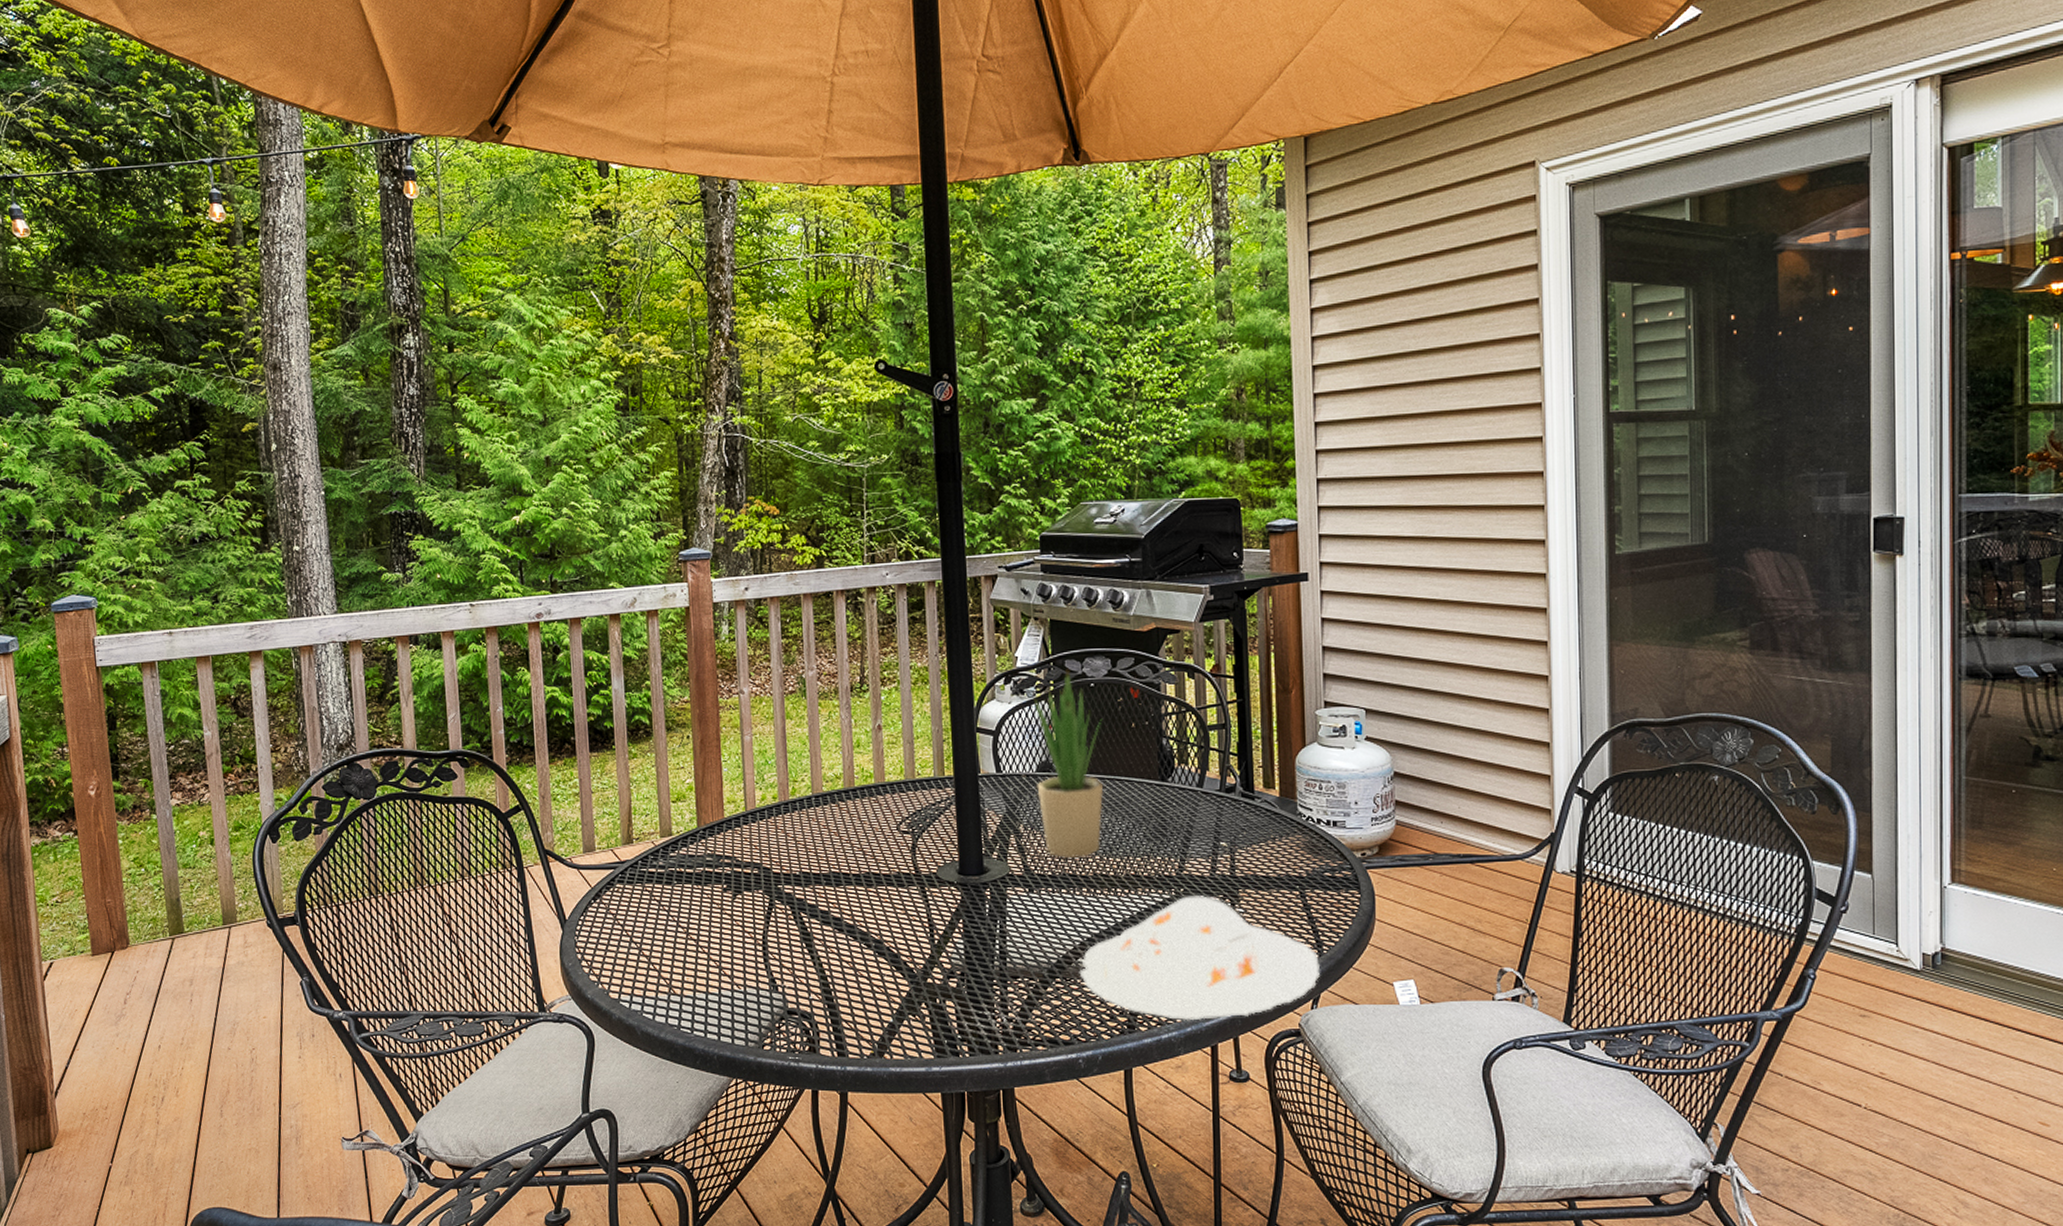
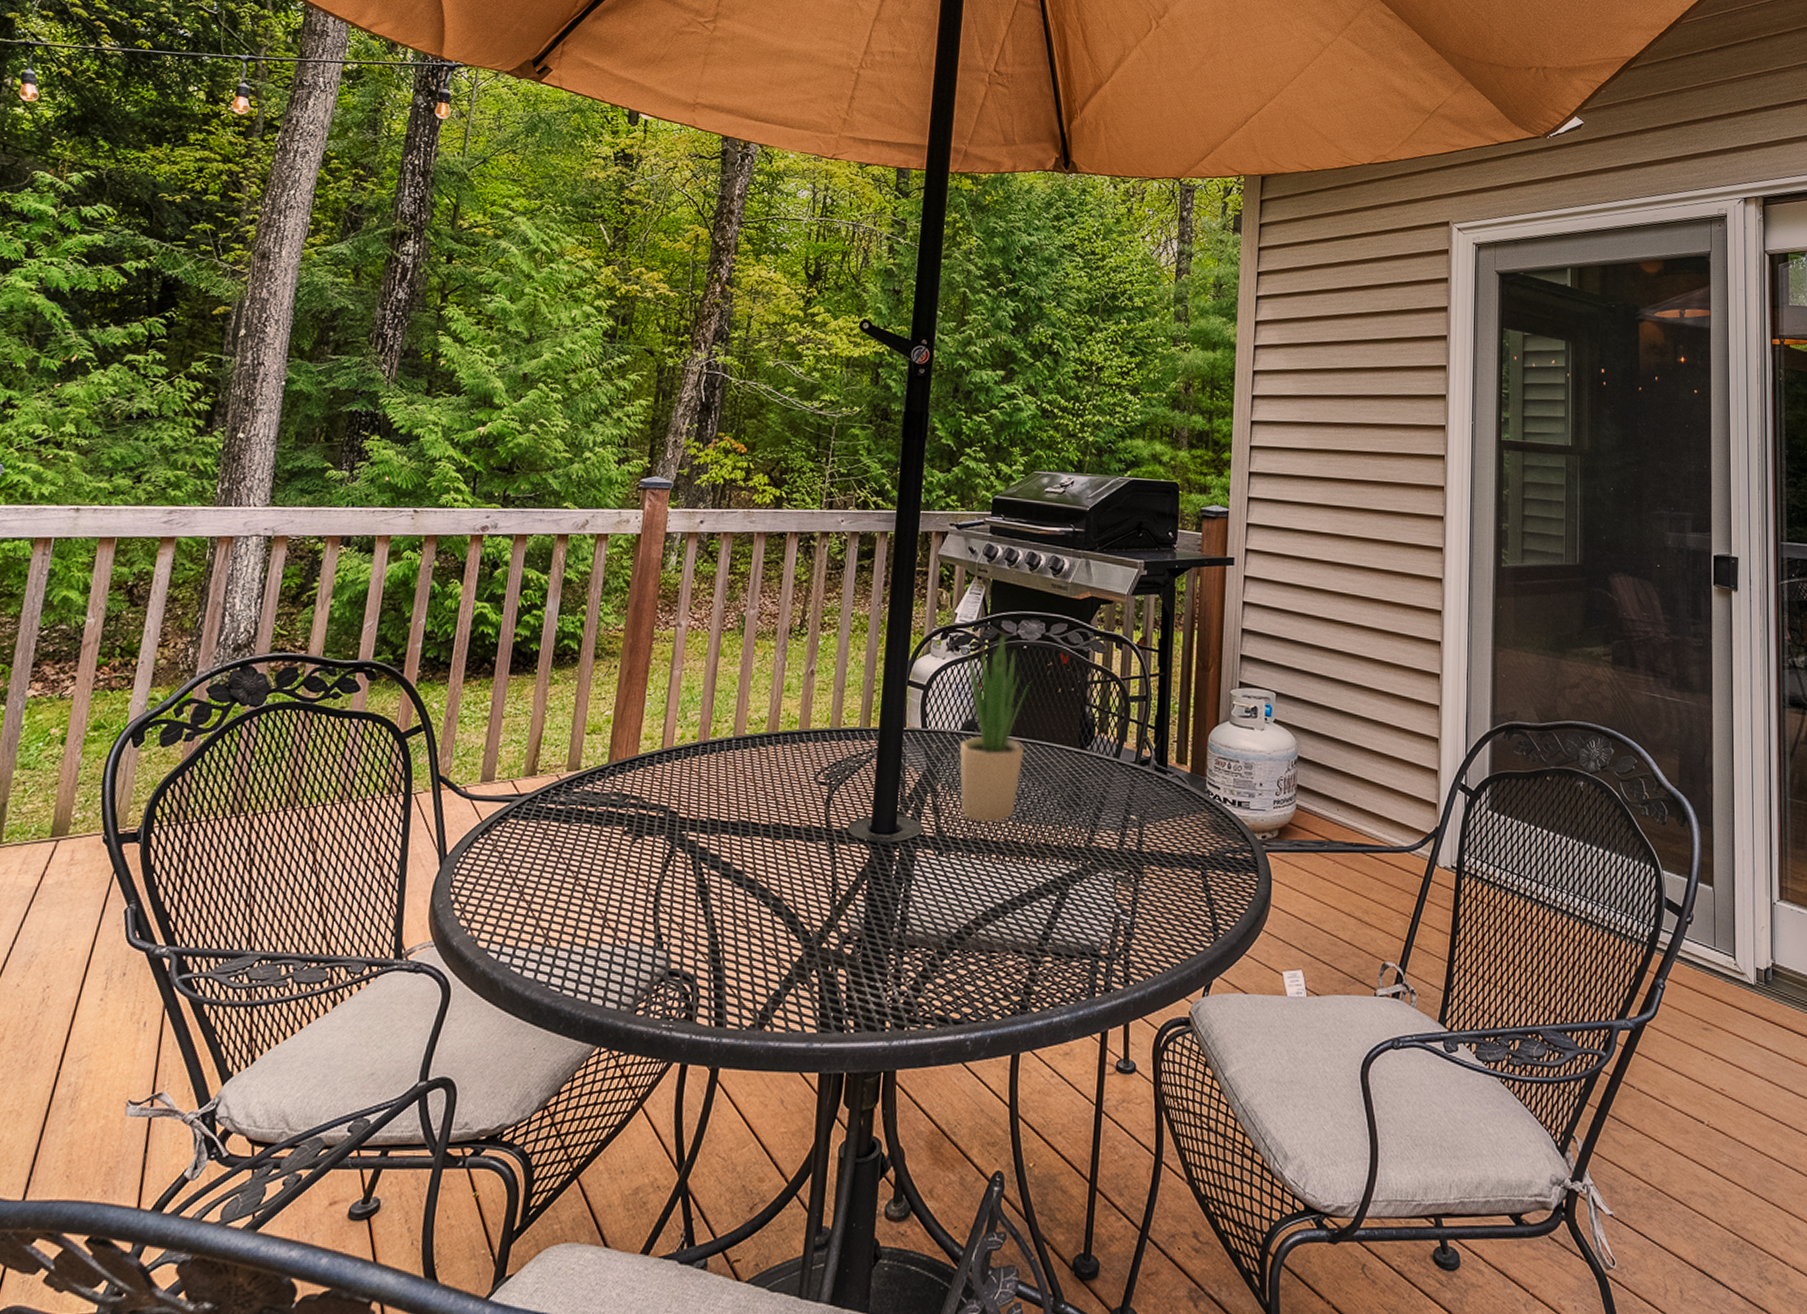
plate: present [1079,896,1320,1021] -> none [978,869,1214,1004]

